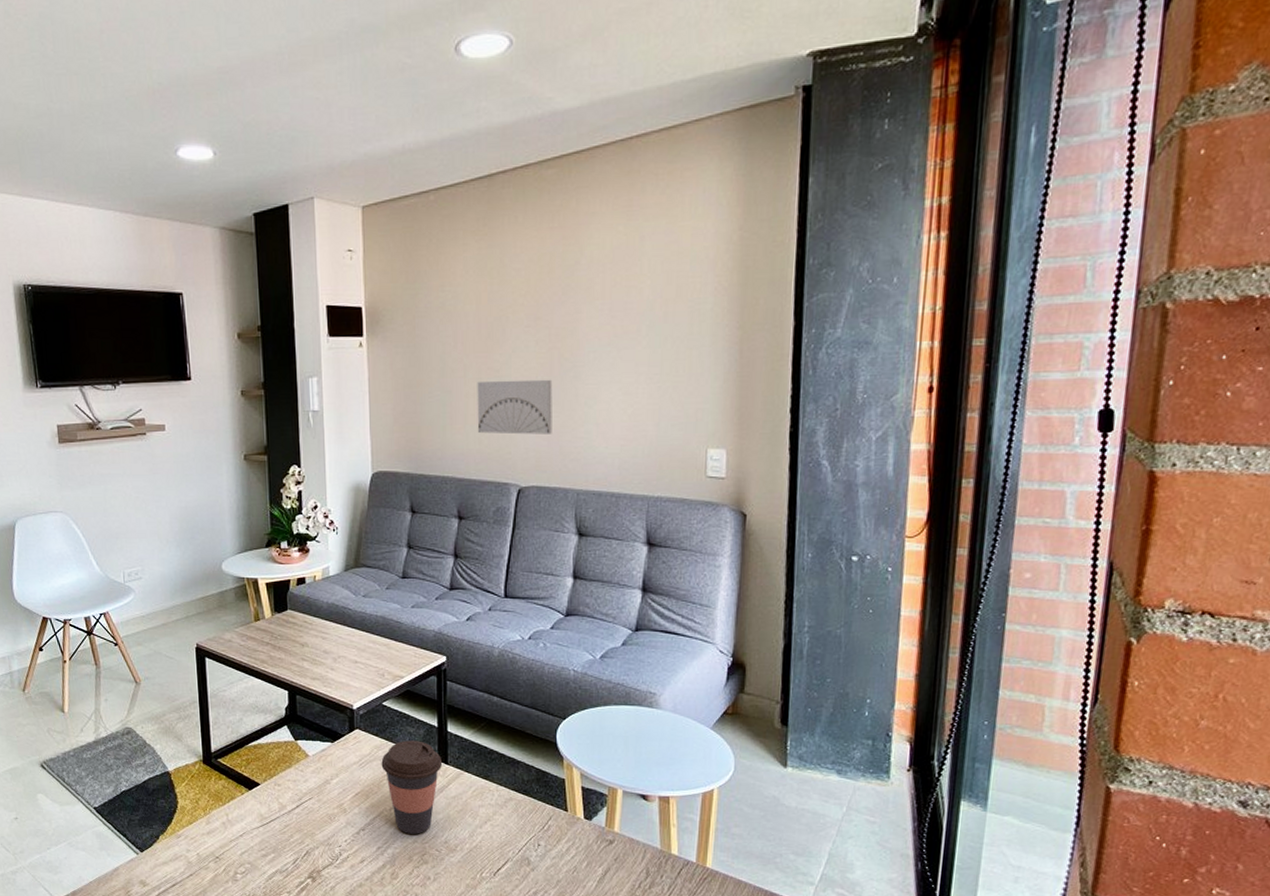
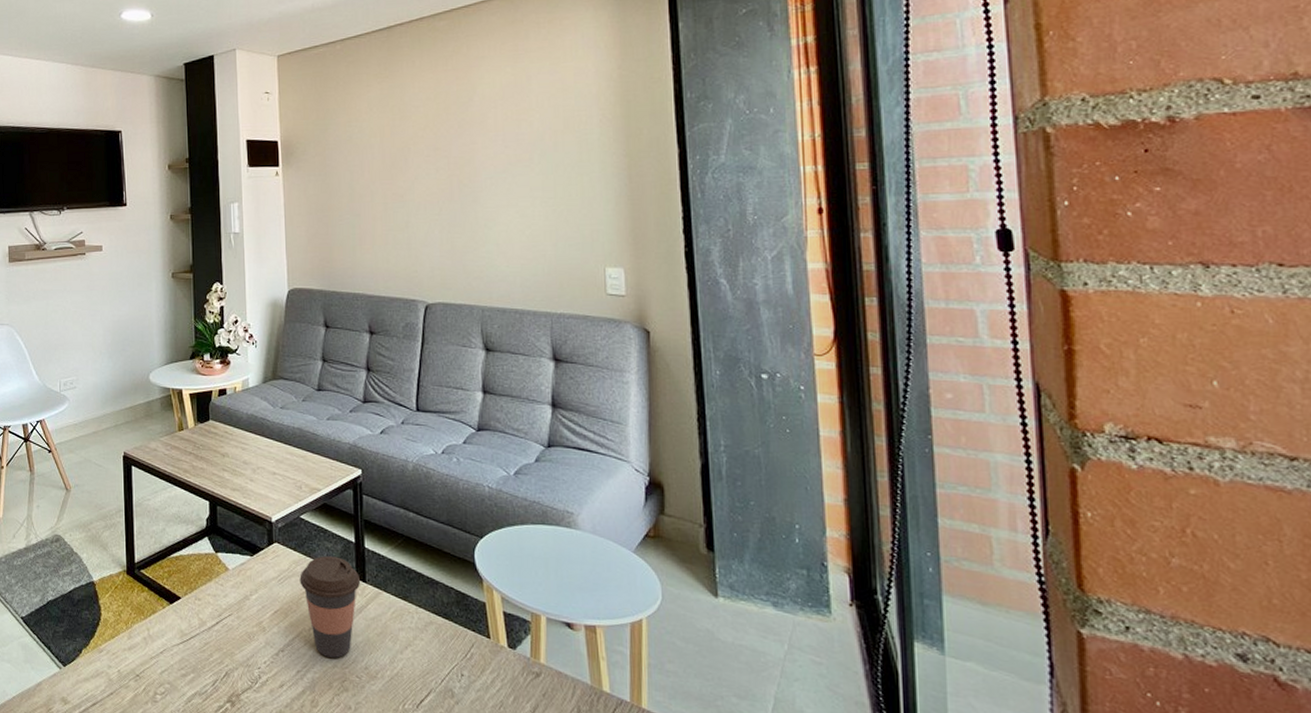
wall art: present [477,379,553,435] -> none [383,203,455,254]

